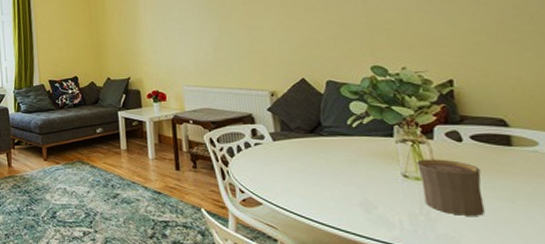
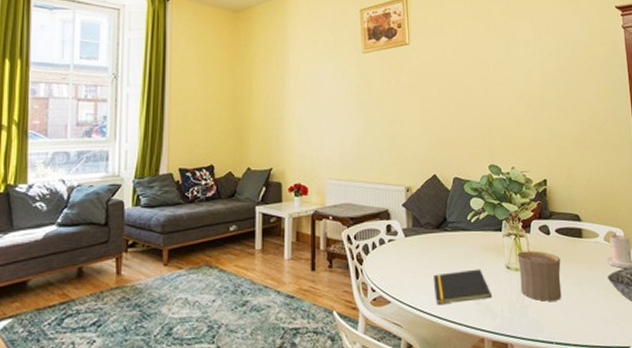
notepad: none [310,176,385,211] -> present [434,269,492,305]

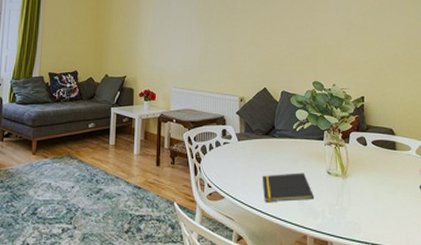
cup: present [517,250,562,302] -> none [337,159,378,205]

